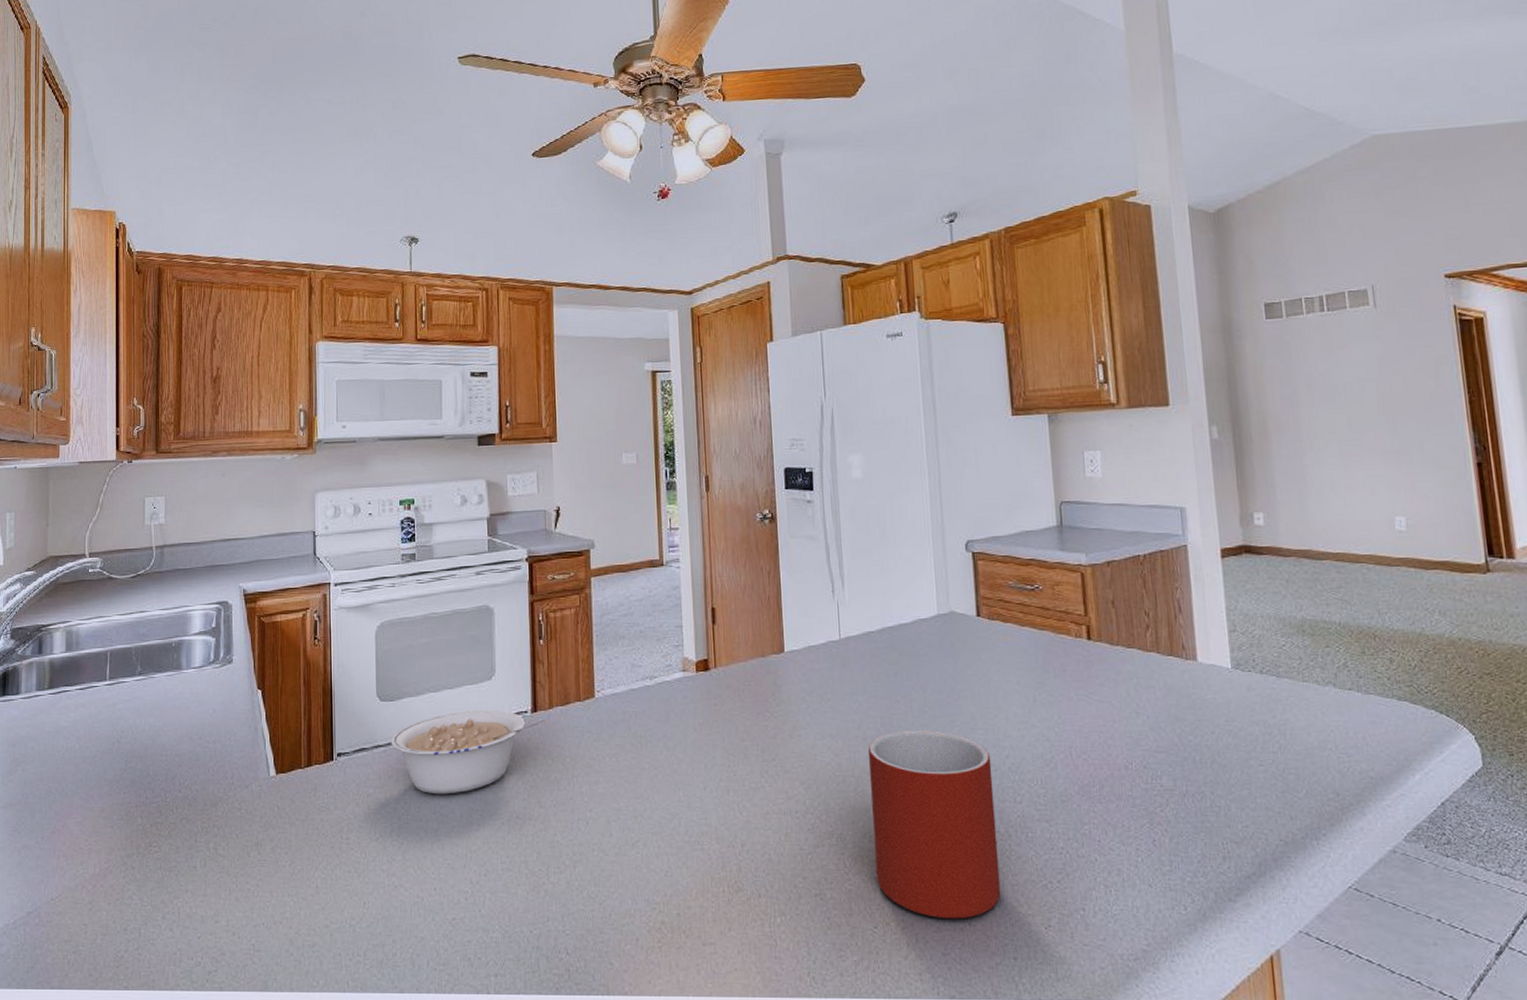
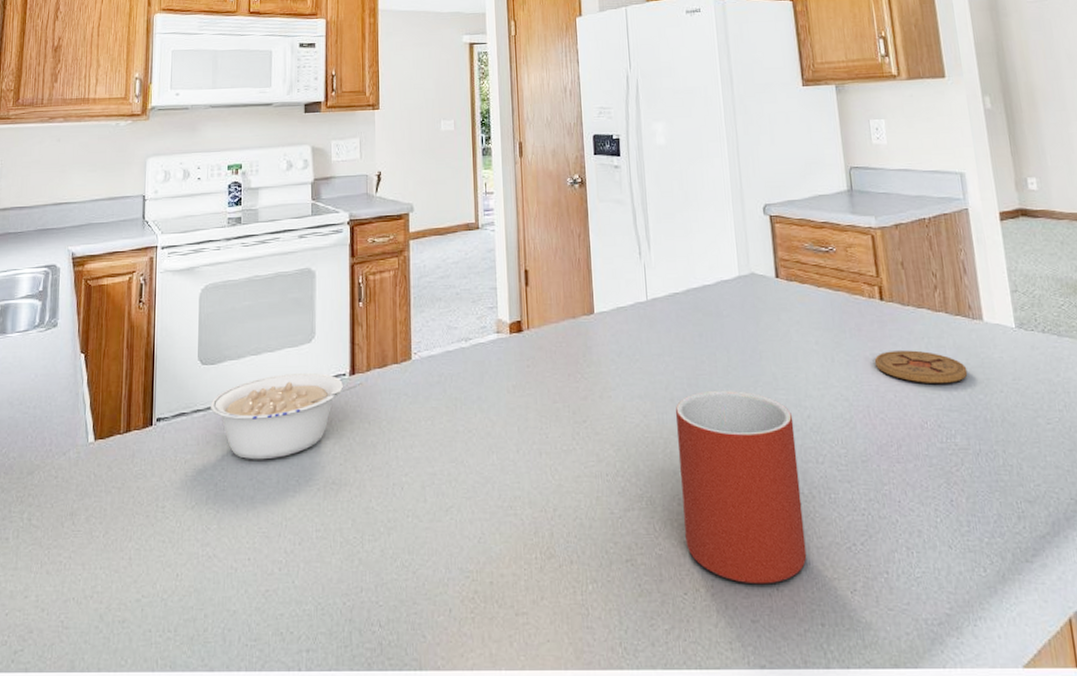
coaster: none [1078,691,1178,724] -> present [874,350,968,383]

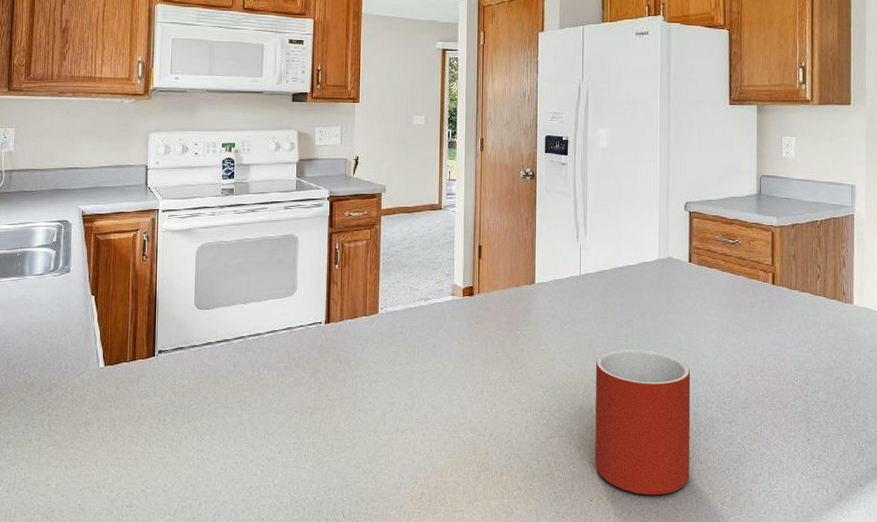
legume: present [209,372,362,460] -> none [204,319,336,387]
coaster: present [874,350,968,383] -> none [761,324,835,351]

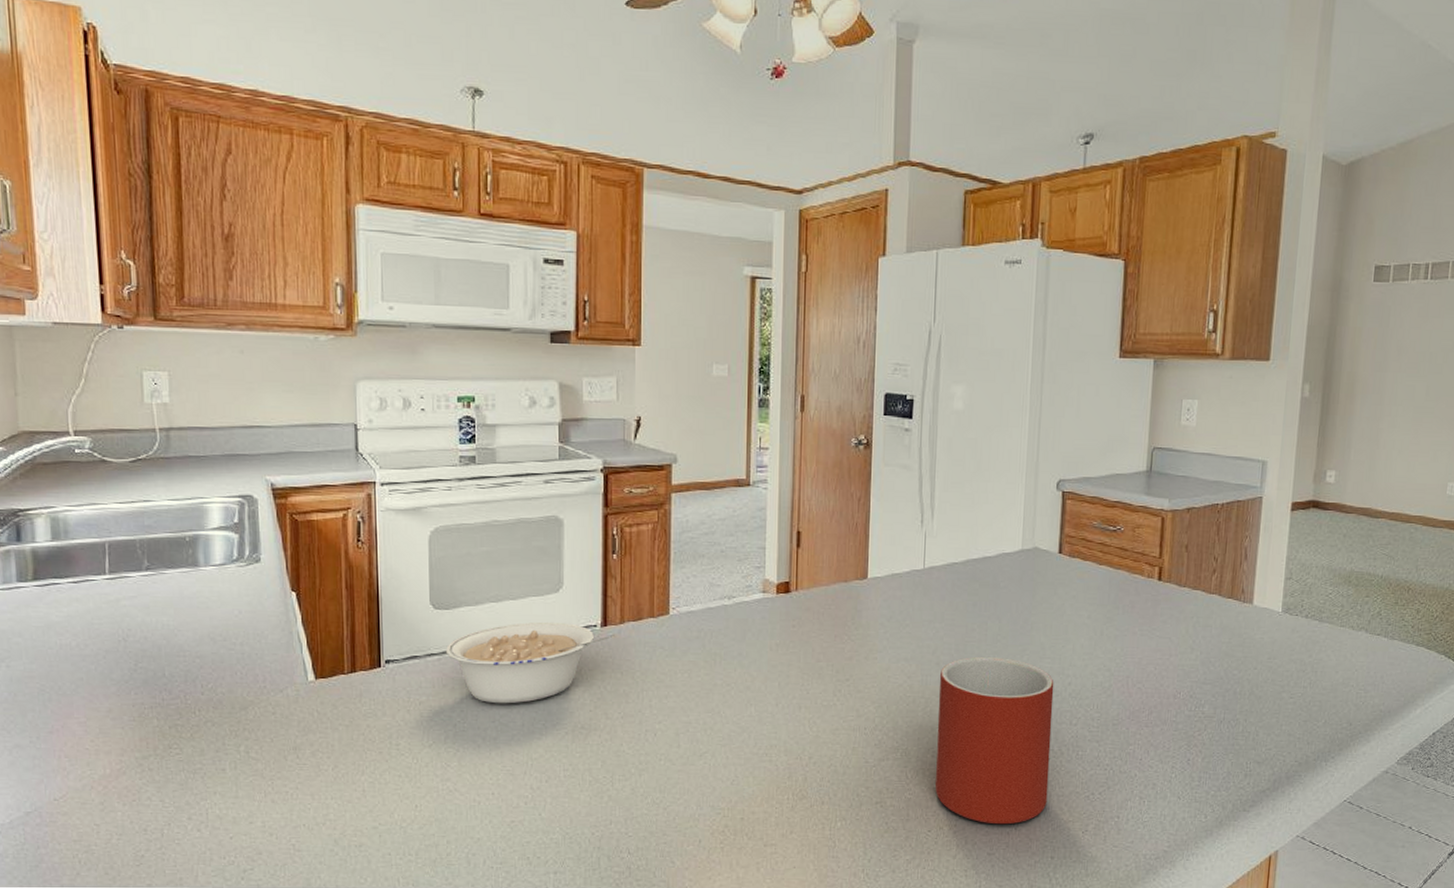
legume: none [204,319,336,387] -> present [445,621,615,704]

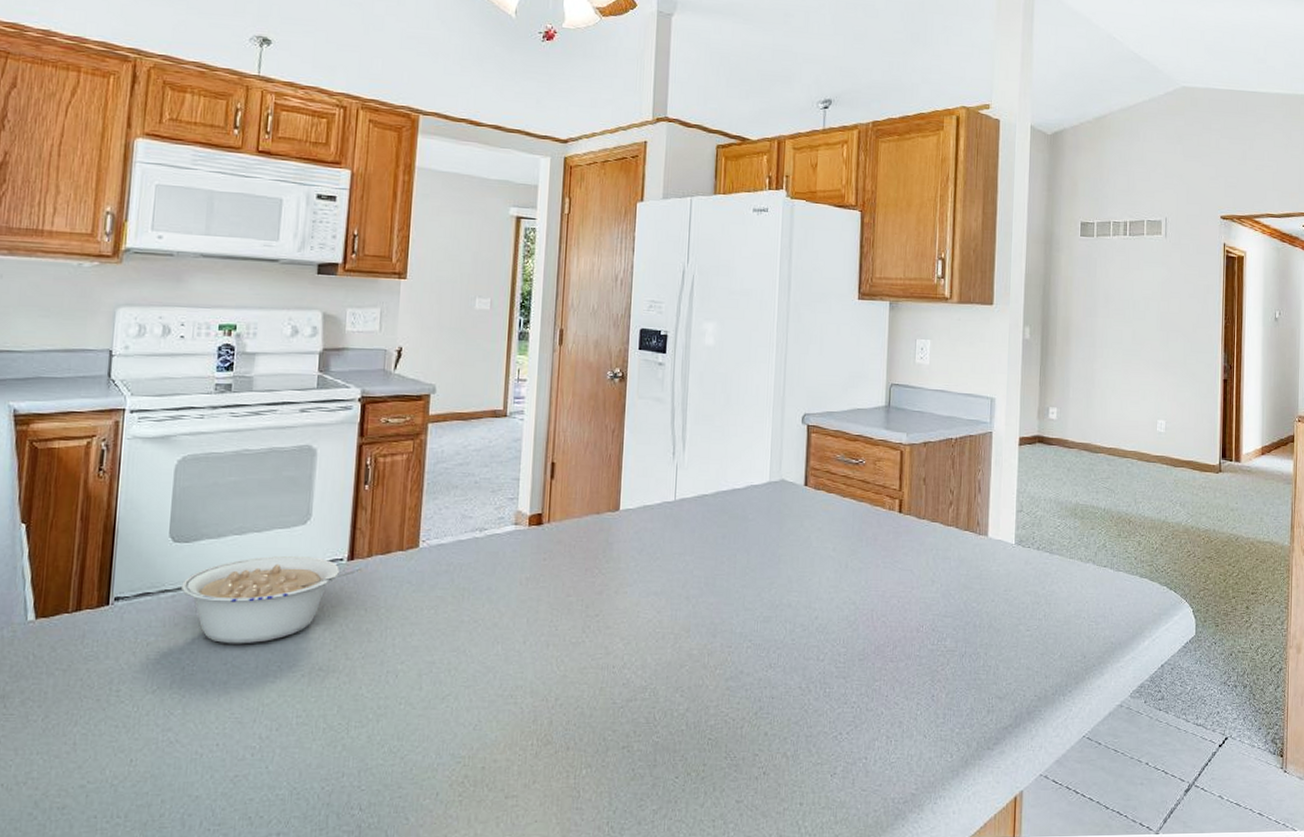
mug: present [935,656,1054,825] -> none [683,590,802,769]

